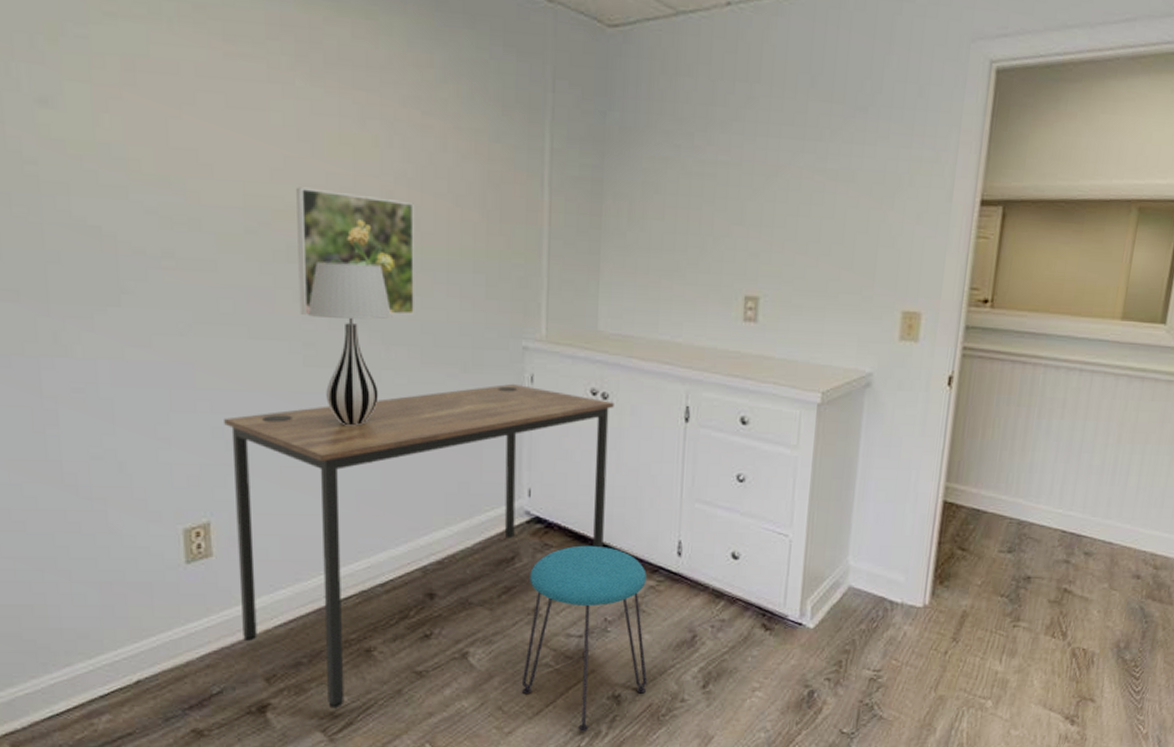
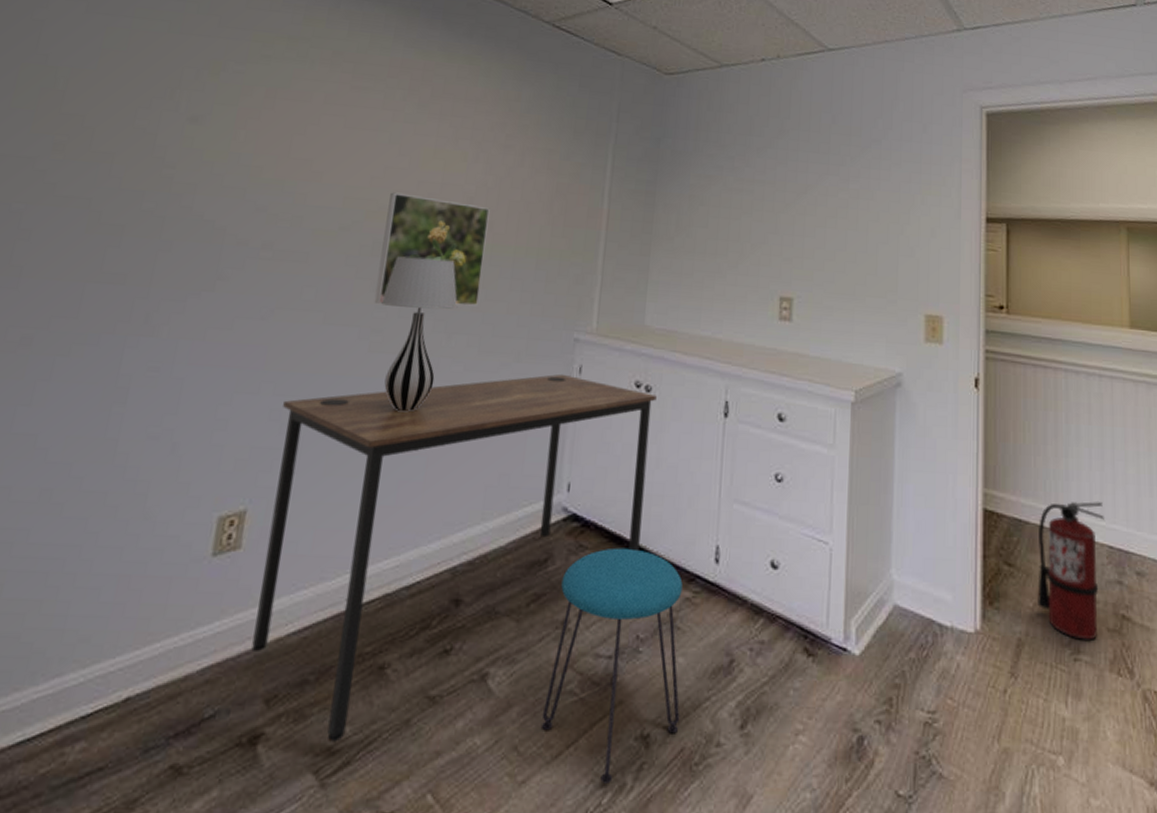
fire extinguisher: none [985,490,1063,610] -> present [1037,500,1105,640]

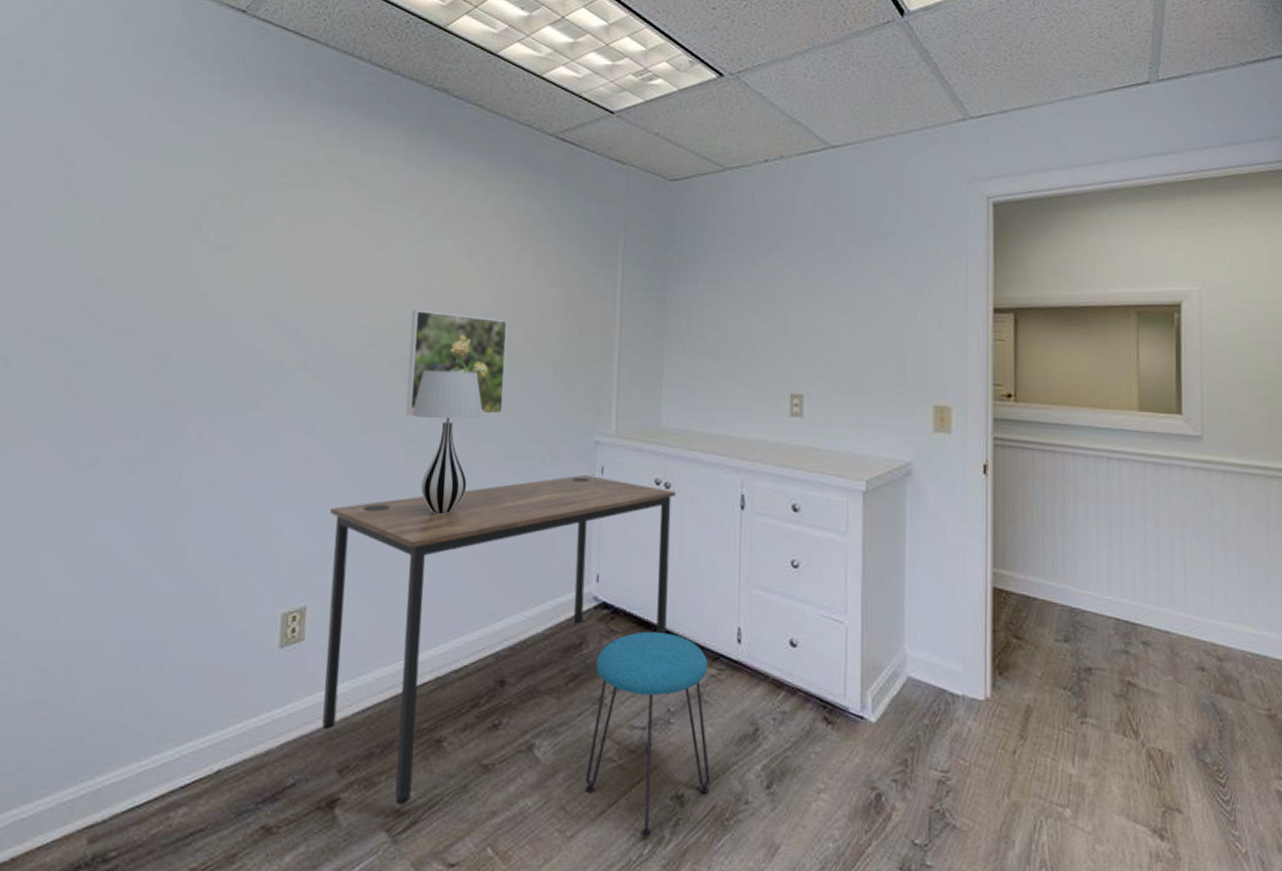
fire extinguisher: present [1037,500,1105,640] -> none [1046,576,1112,705]

